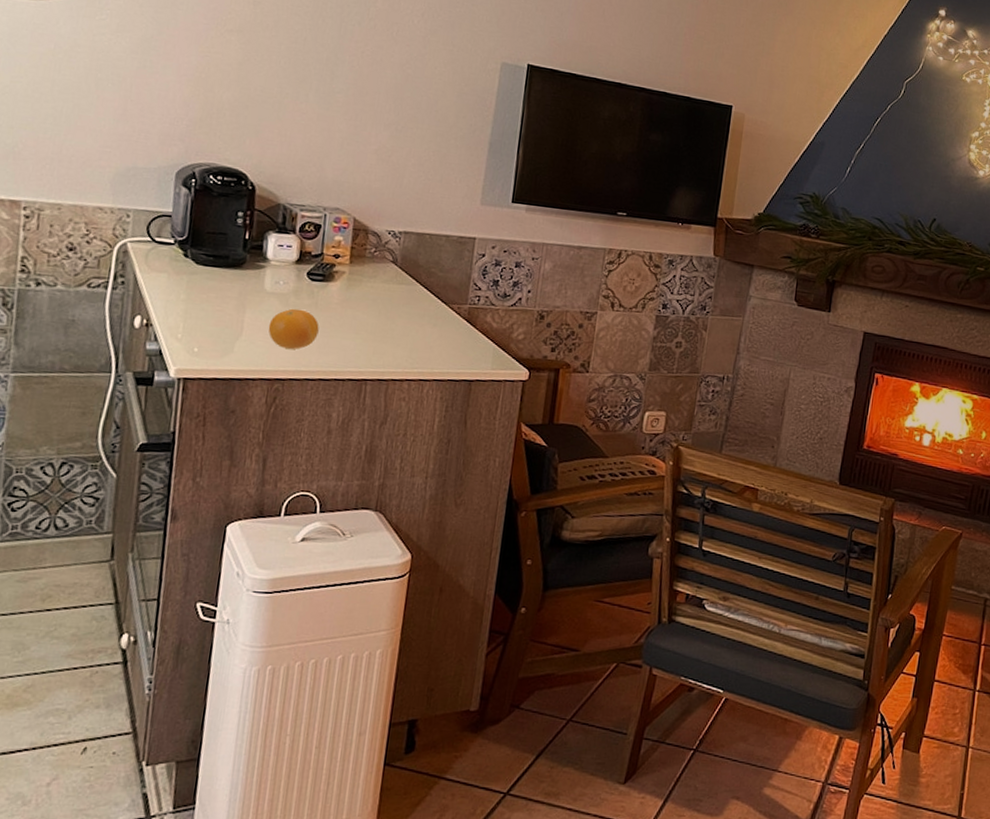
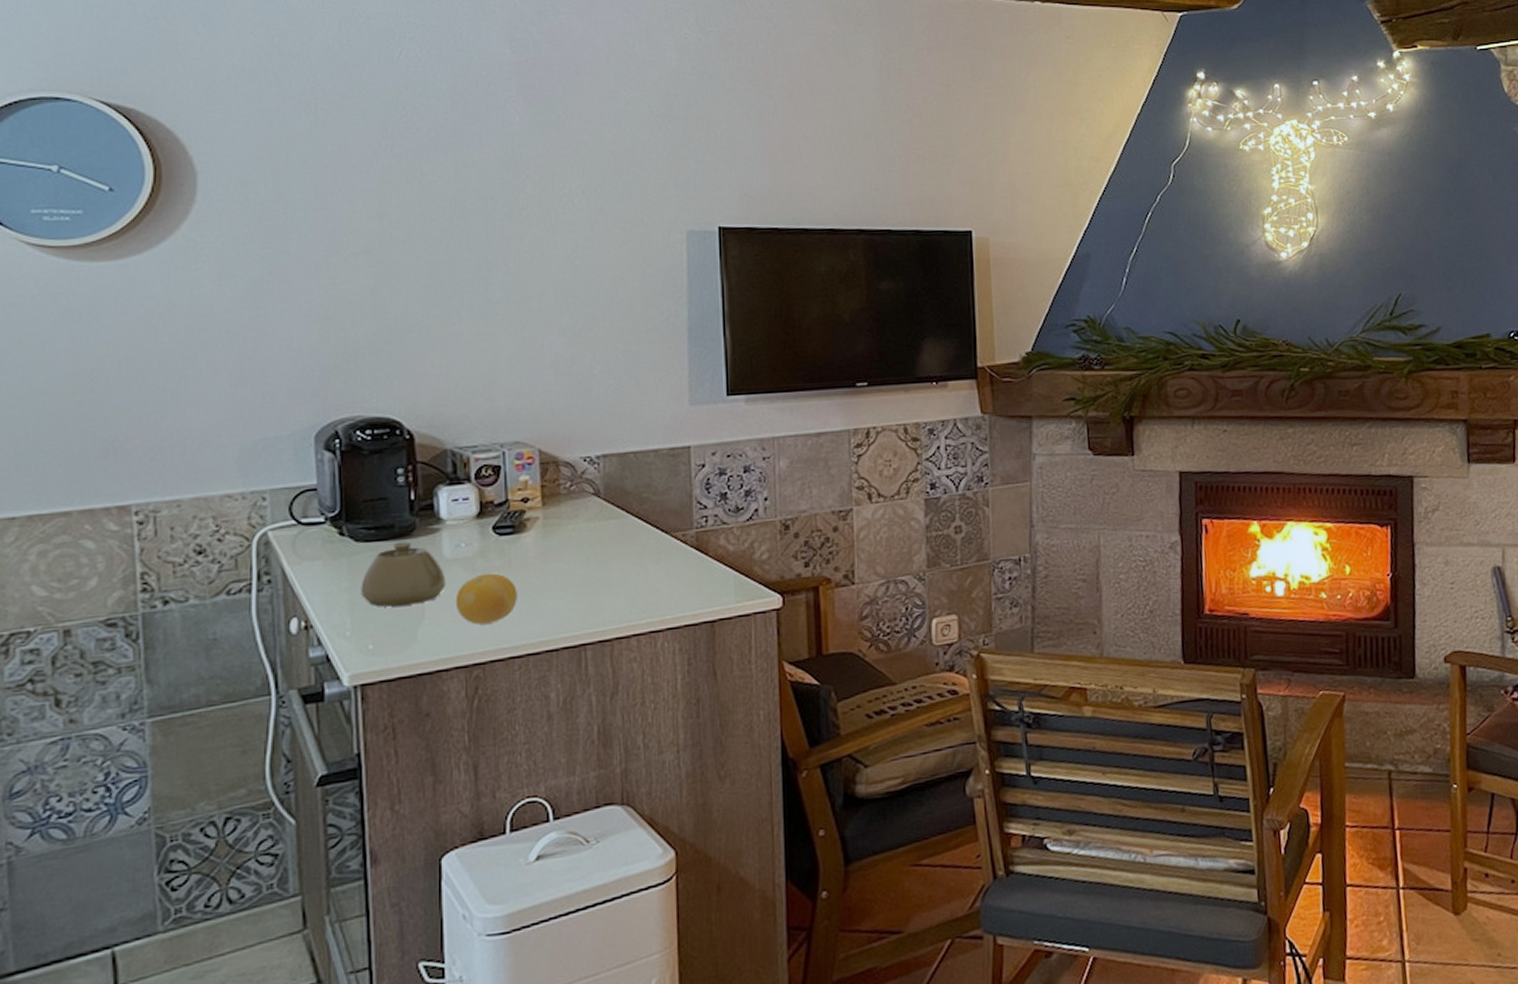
sugar bowl: none [194,270,264,323] -> present [361,541,446,607]

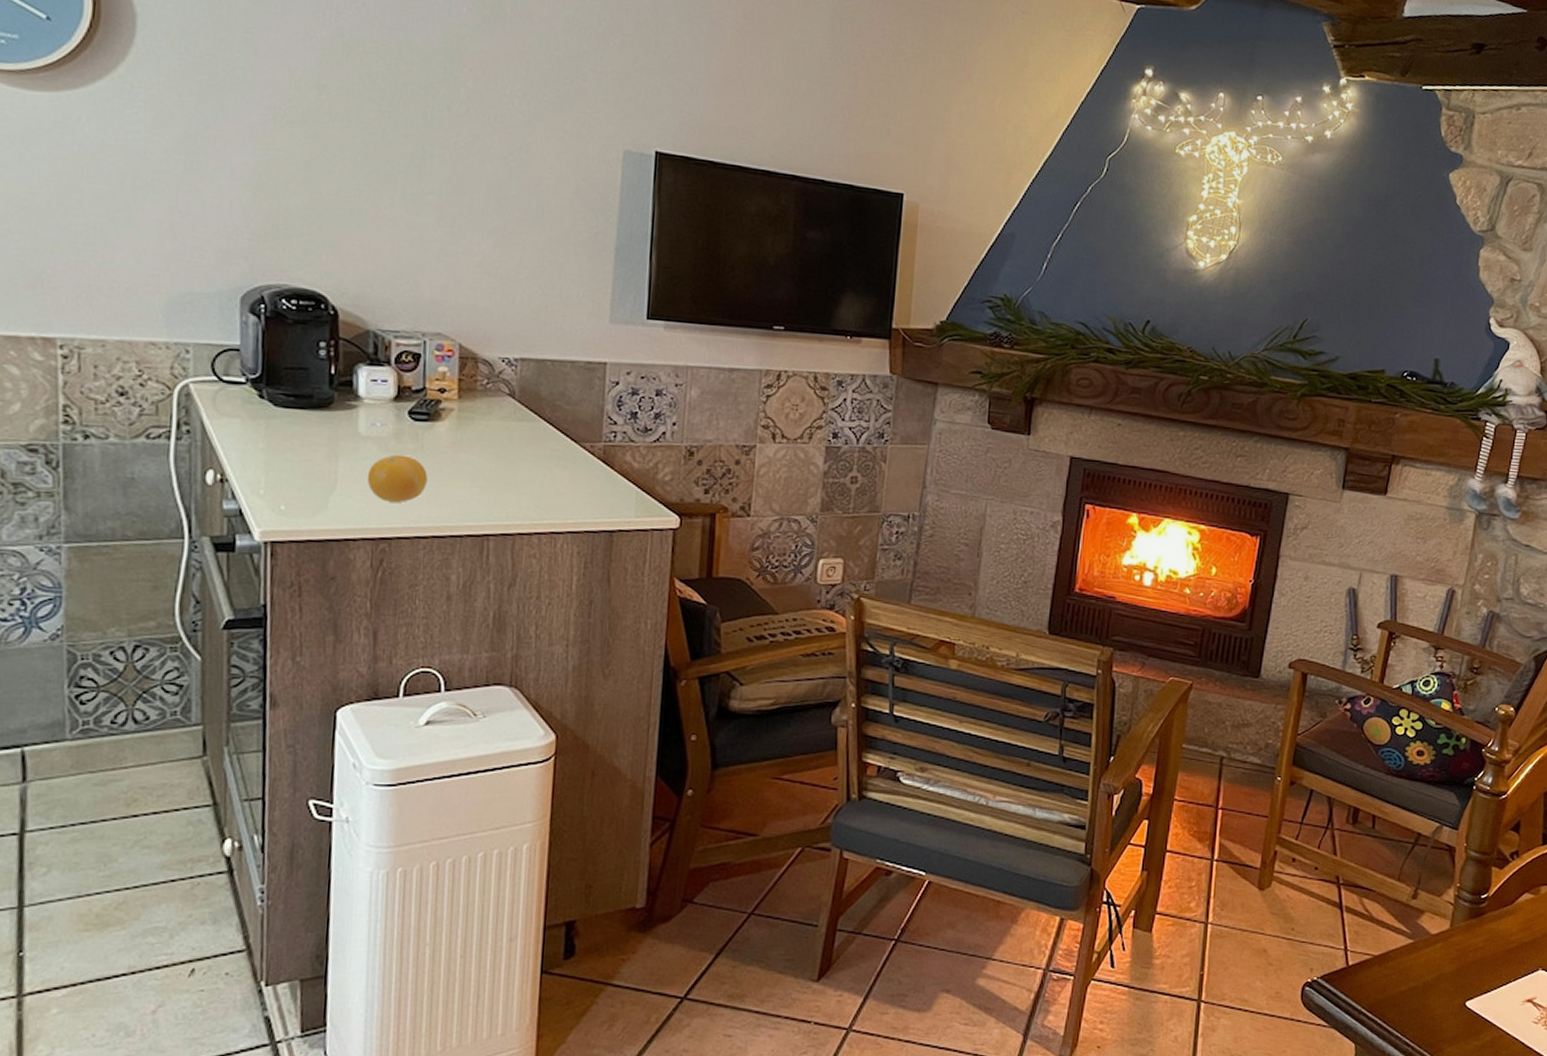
sugar bowl: present [361,541,446,607] -> none [276,412,360,474]

